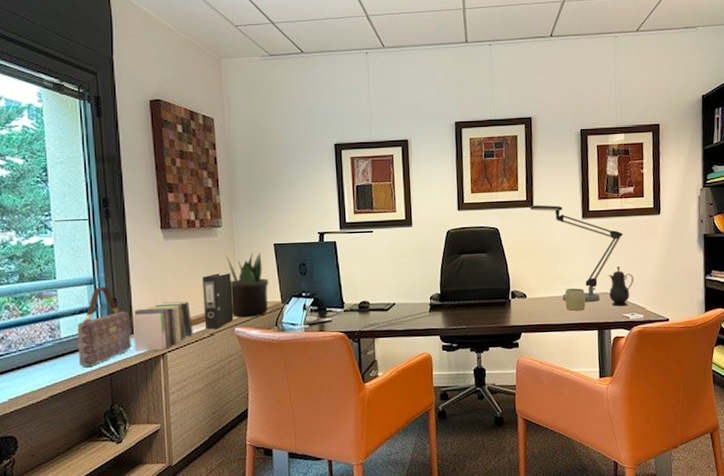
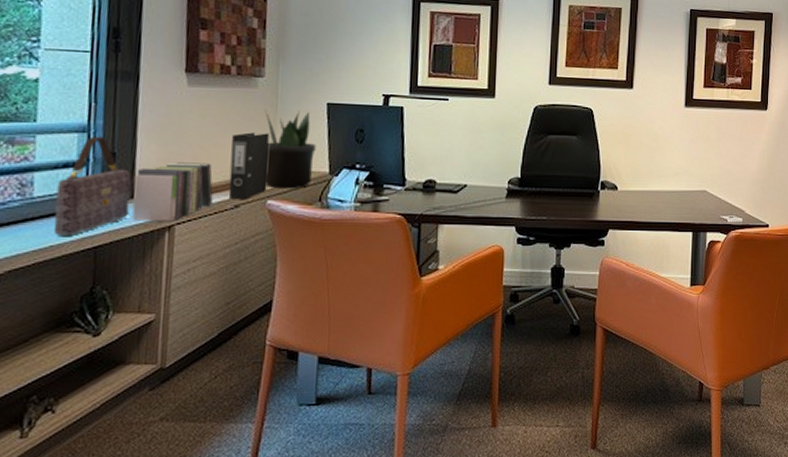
desk lamp: present [529,205,623,302] -> none [629,86,727,200]
mug: present [565,288,586,311] -> none [659,183,682,208]
coffeepot: present [608,265,634,307] -> none [708,162,735,208]

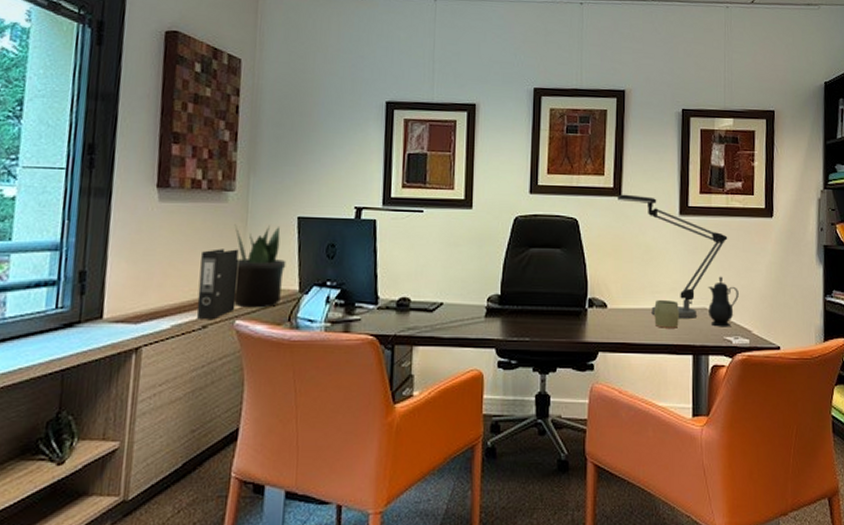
handbag: present [54,136,132,235] -> none [23,254,101,358]
books: present [132,162,213,221] -> none [99,280,181,343]
desk lamp: none [629,86,727,200] -> present [617,194,728,318]
mug: none [659,183,682,208] -> present [654,300,679,328]
coffeepot: none [708,162,735,208] -> present [708,276,739,327]

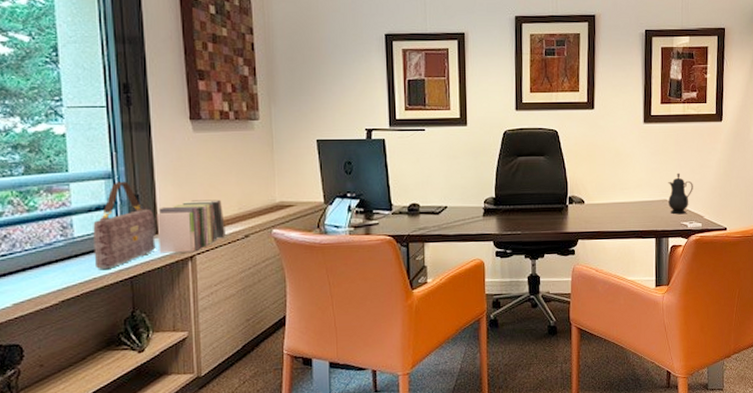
handbag: none [23,254,101,358] -> present [93,181,156,269]
books: none [99,280,181,343] -> present [156,199,226,254]
binder: present [196,249,239,320] -> none [237,170,271,231]
planter: present [234,224,287,307] -> none [262,148,311,218]
desk lamp: present [617,194,728,318] -> none [590,107,684,209]
mug: present [654,300,679,328] -> none [623,195,644,218]

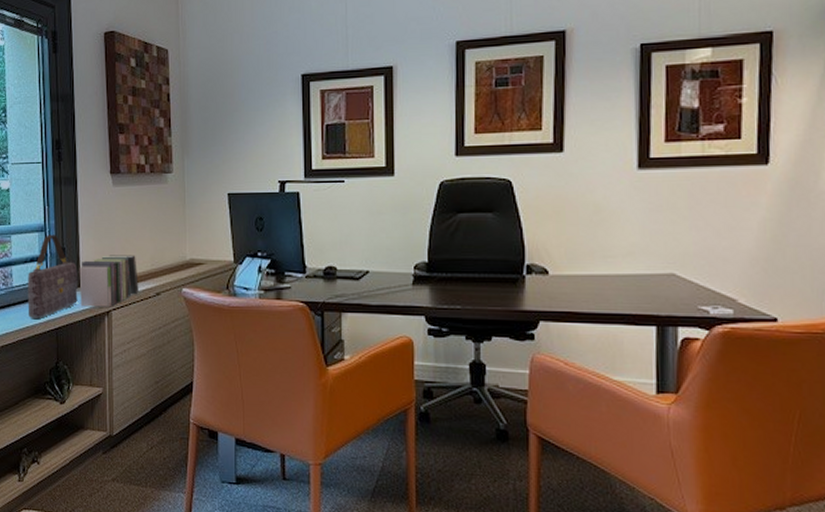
coffeepot: present [668,172,693,215] -> none [677,236,719,295]

